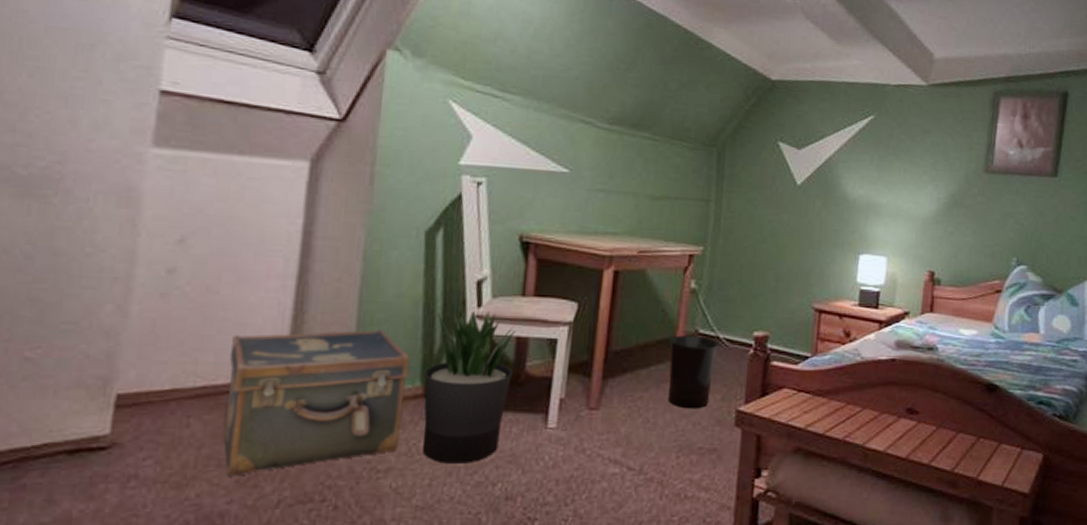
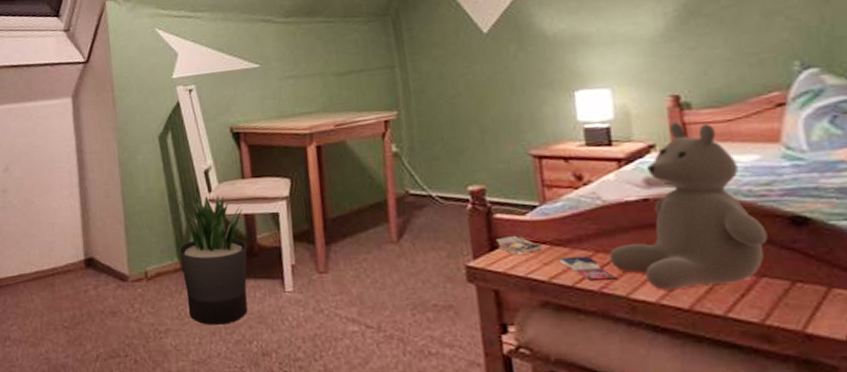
suitcase: present [223,328,411,476] -> none [47,218,171,337]
waste bin: present [667,335,719,408] -> none [382,196,435,267]
magazine: none [767,383,860,431] -> present [495,235,619,282]
stuffed bear: none [856,295,970,441] -> present [609,122,768,291]

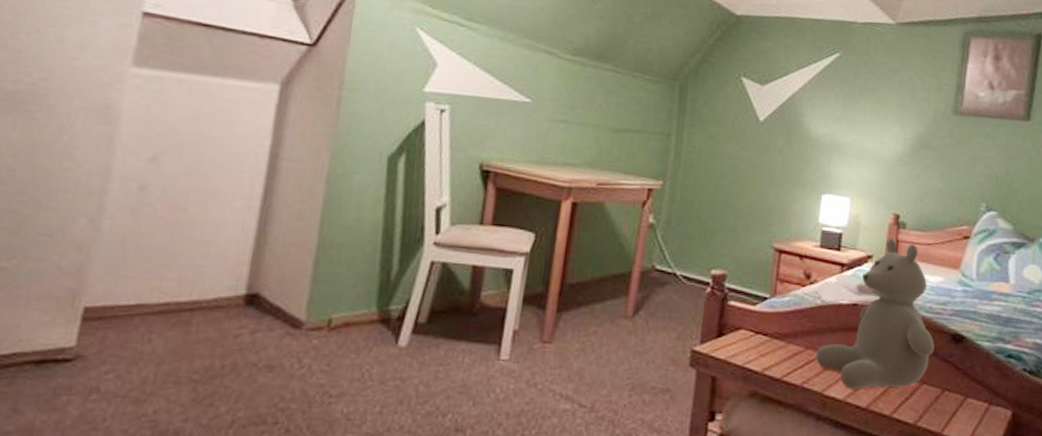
planter: present [179,187,248,325] -> none [374,223,473,392]
magazine: present [495,235,619,282] -> none [724,324,818,377]

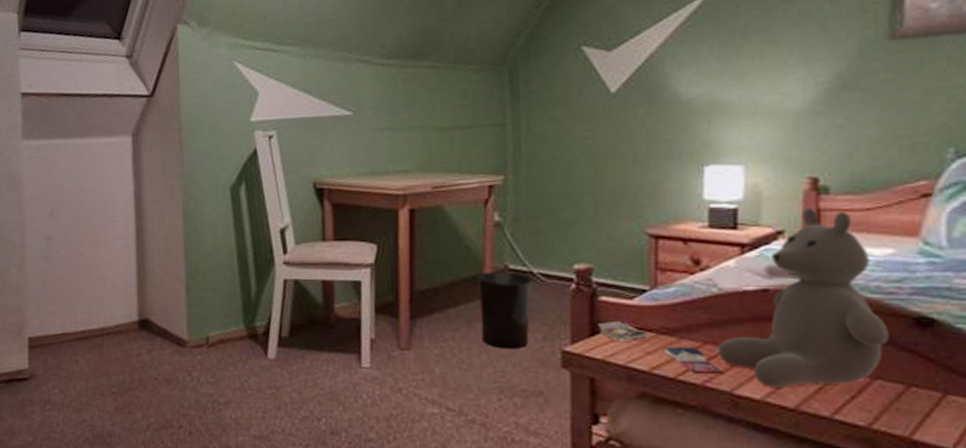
waste bin: none [622,270,676,346] -> present [477,271,534,348]
magazine: none [724,324,818,377] -> present [597,320,724,375]

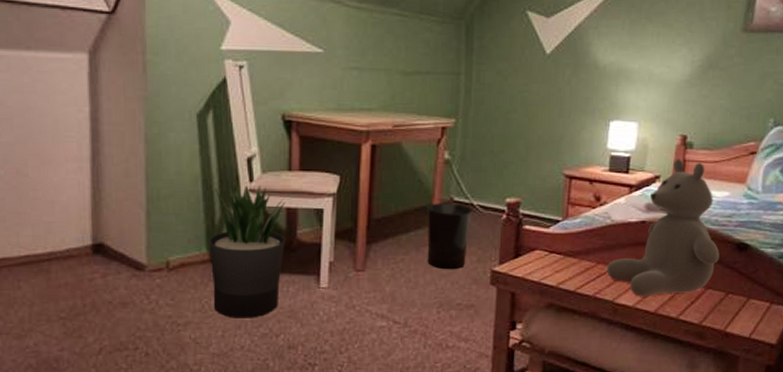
planter: none [246,247,323,399] -> present [209,174,285,318]
magazine: present [597,320,724,375] -> none [520,245,609,288]

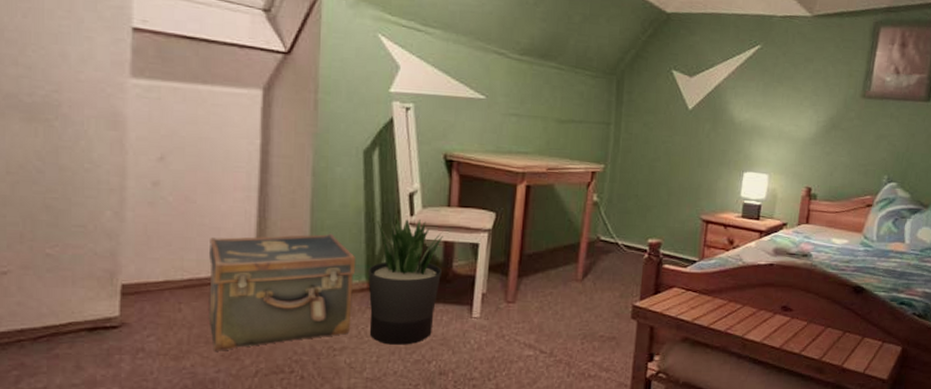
suitcase: none [44,203,196,329] -> present [208,233,357,351]
waste bin: present [427,203,473,269] -> none [573,241,618,303]
stuffed bear: present [606,159,720,297] -> none [737,208,839,334]

